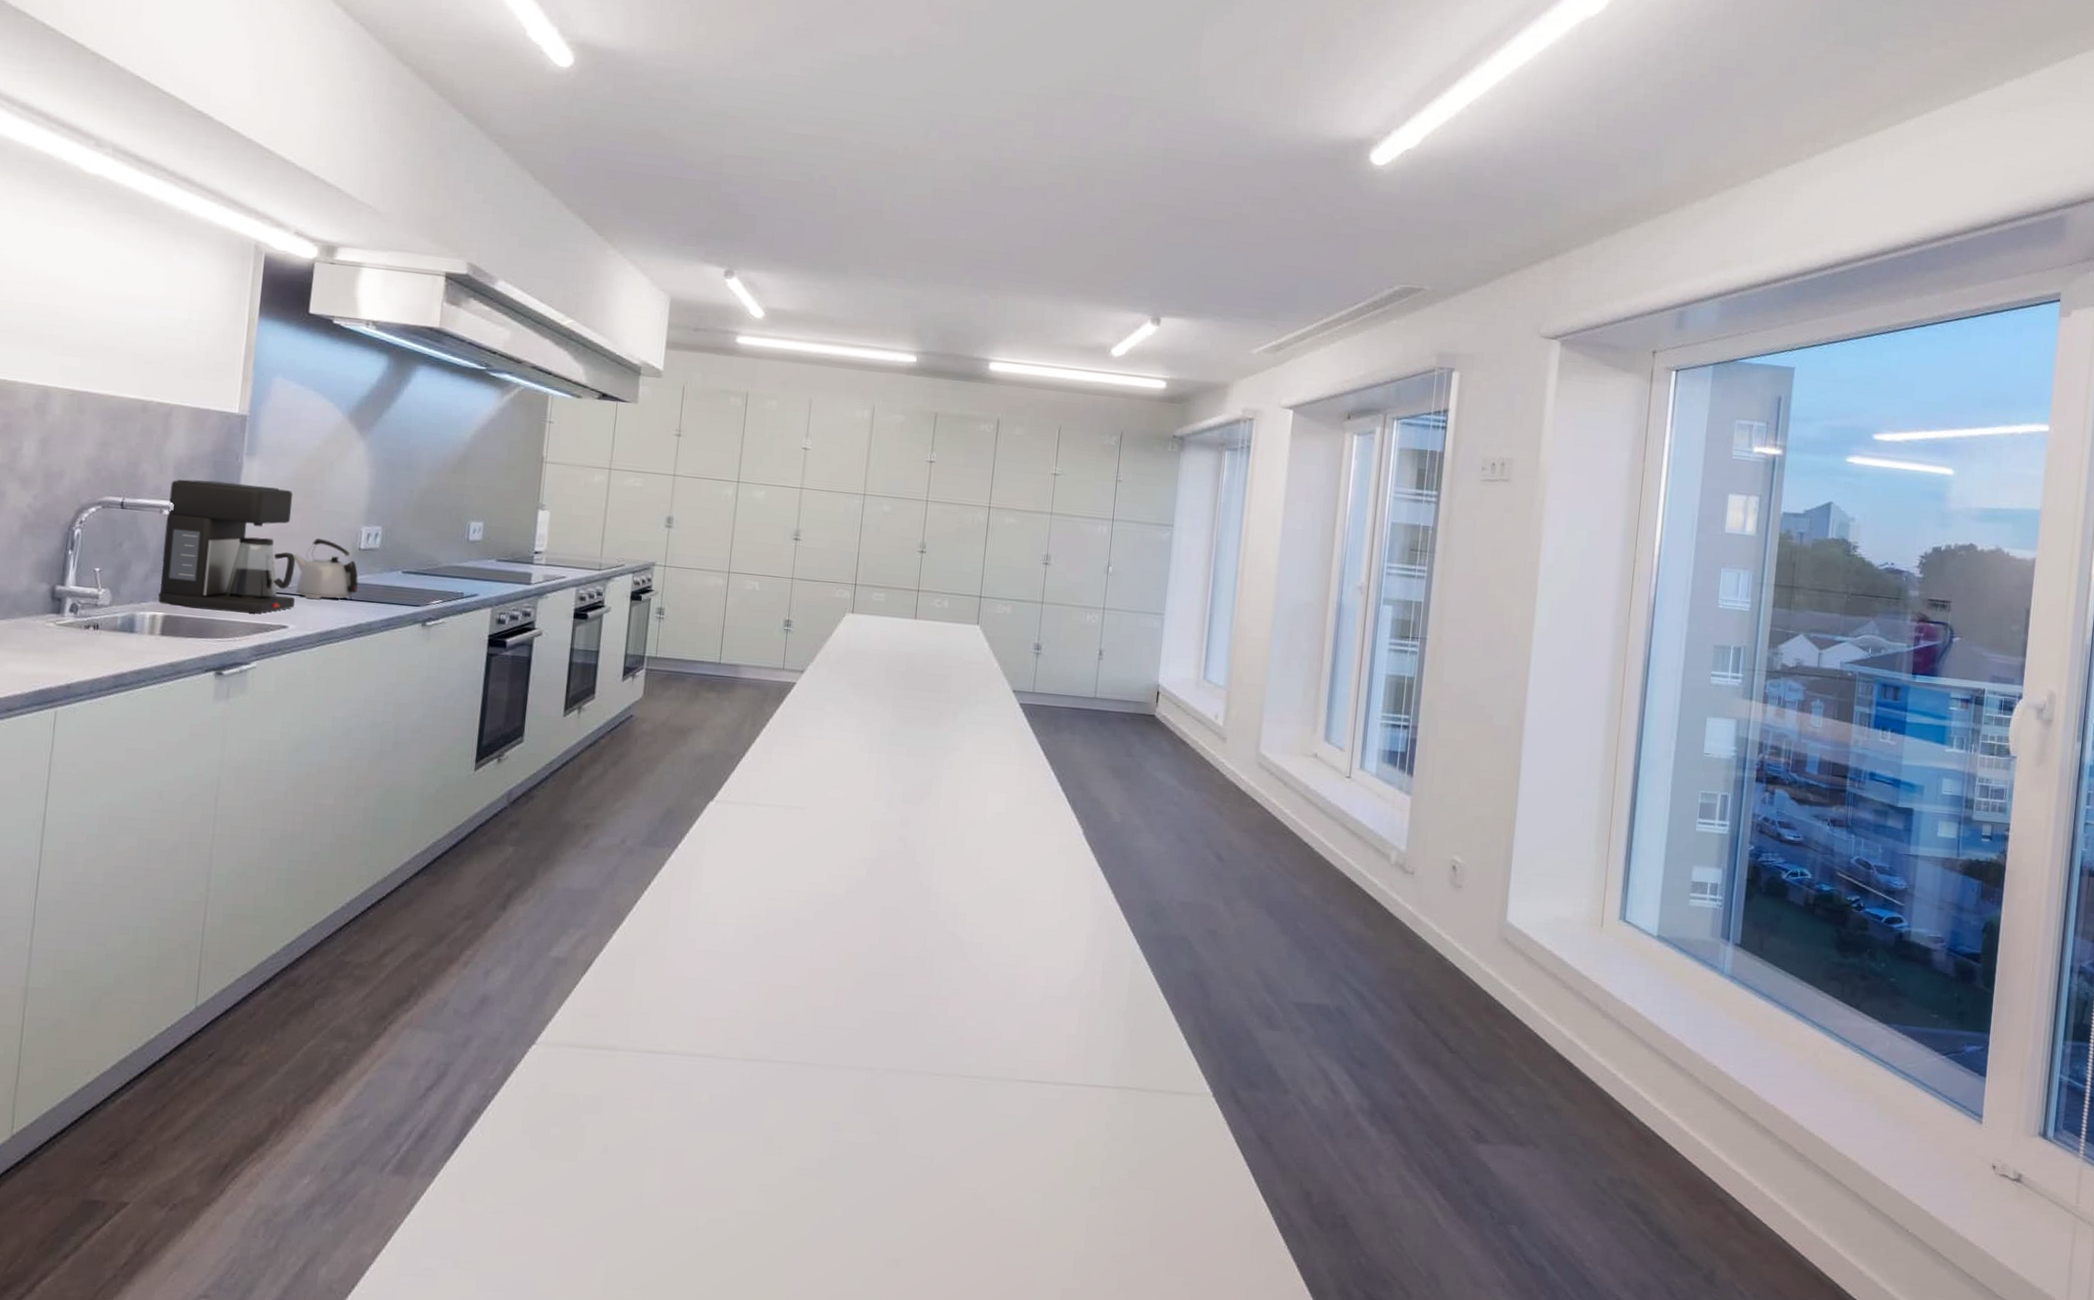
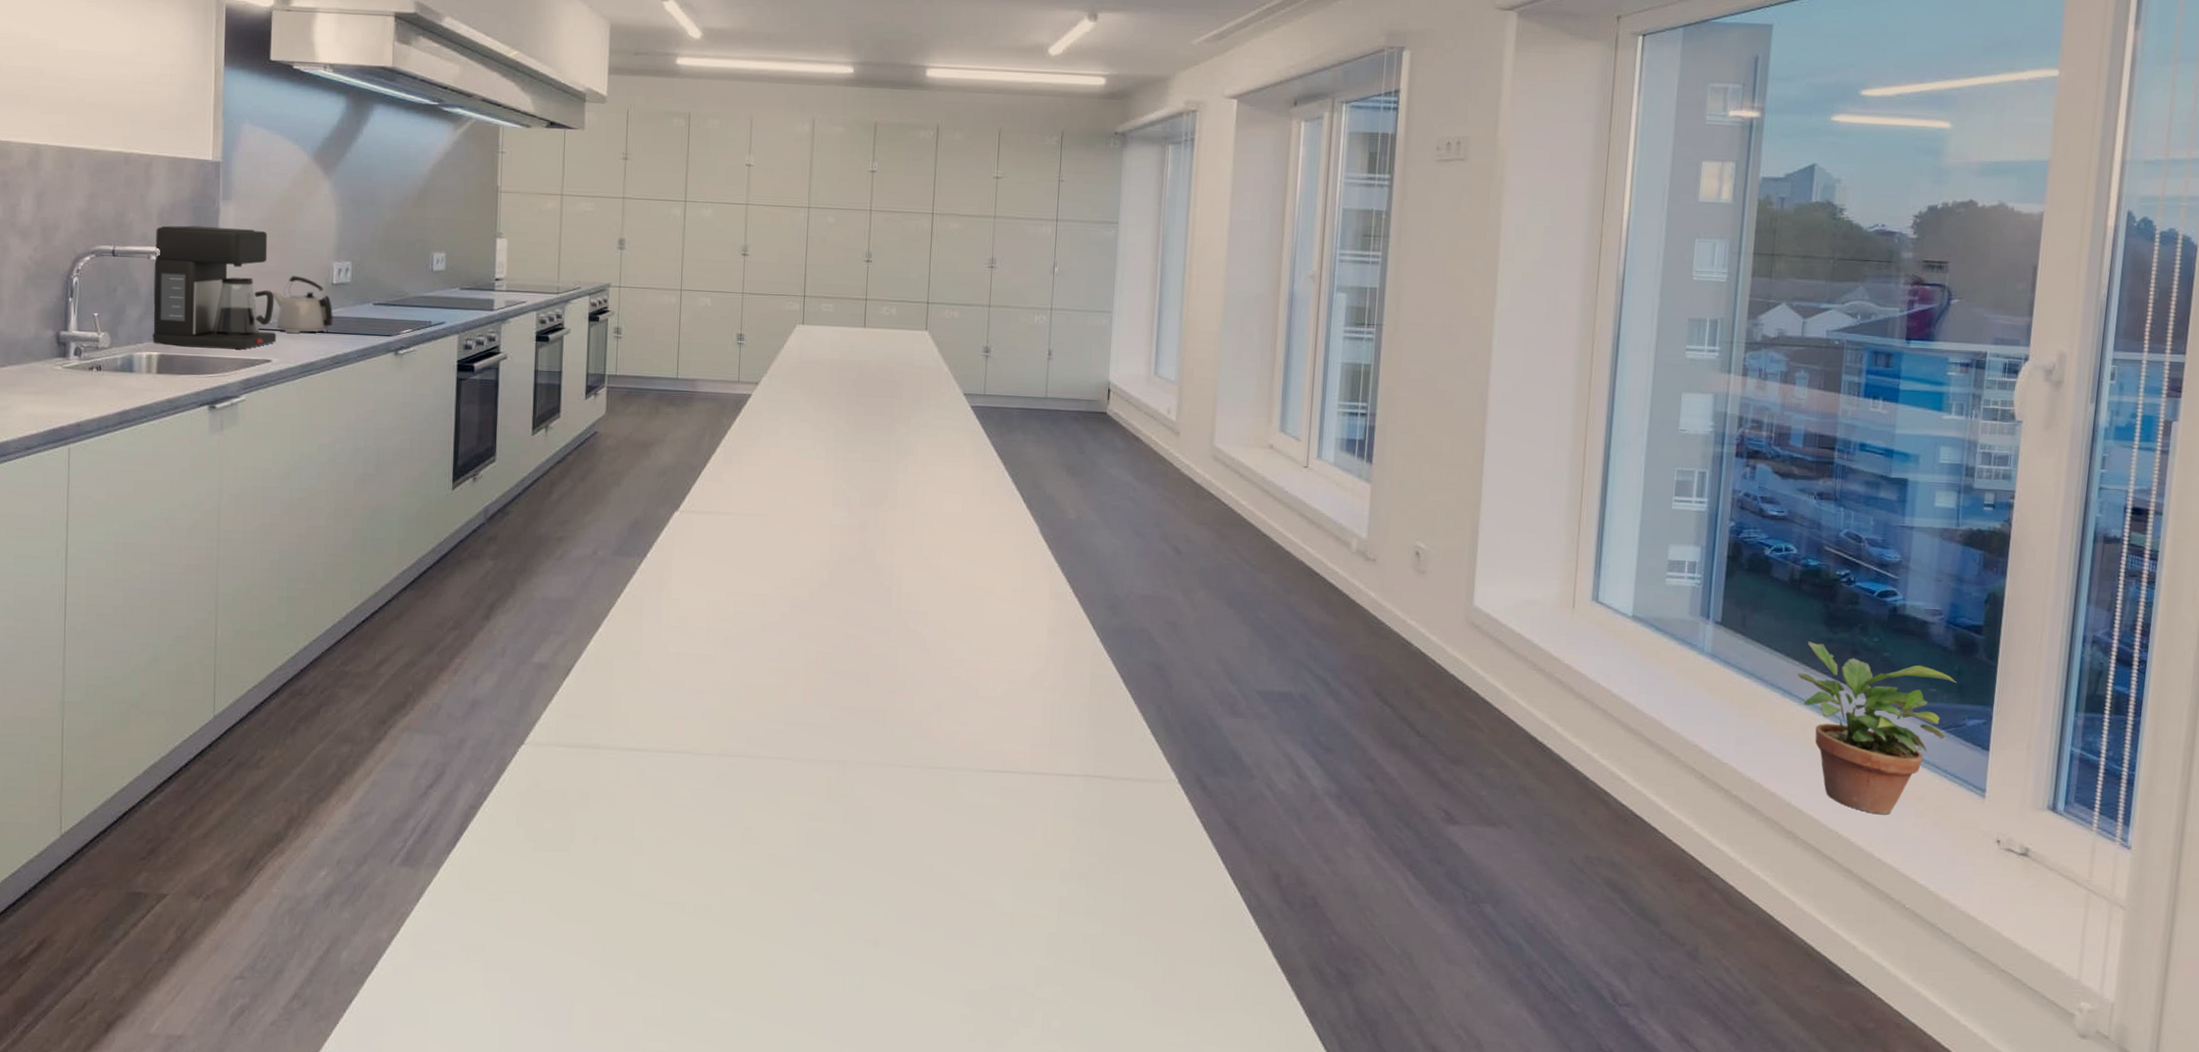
potted plant: none [1810,966,1956,1139] -> present [1797,642,1956,815]

